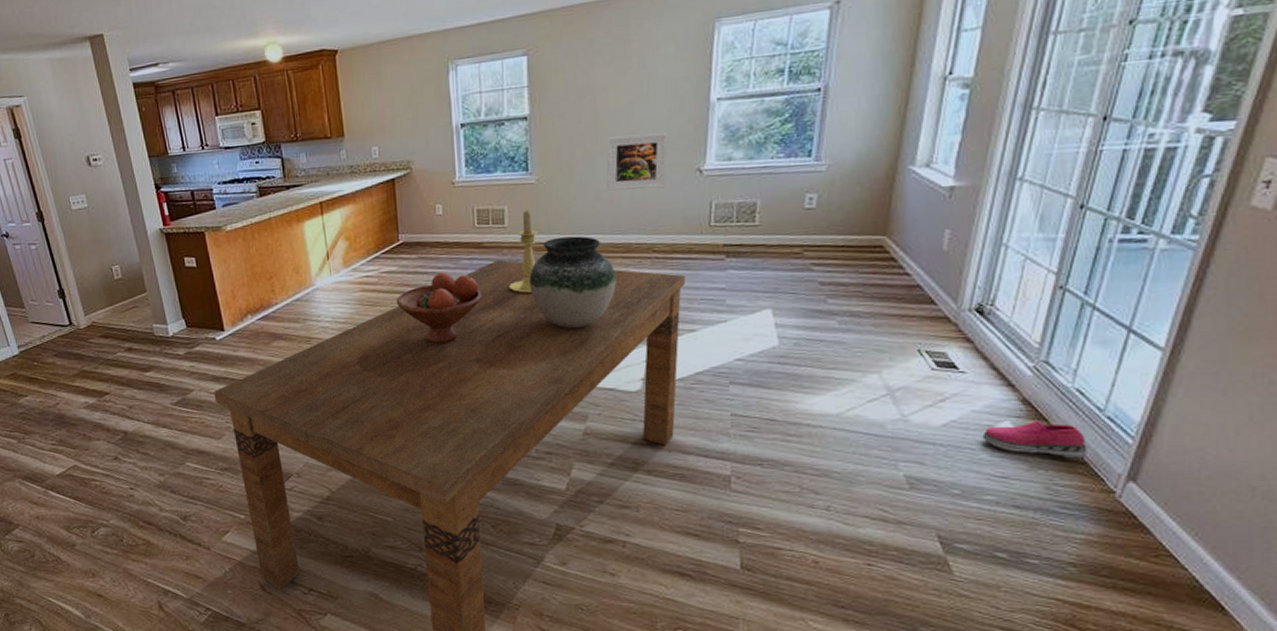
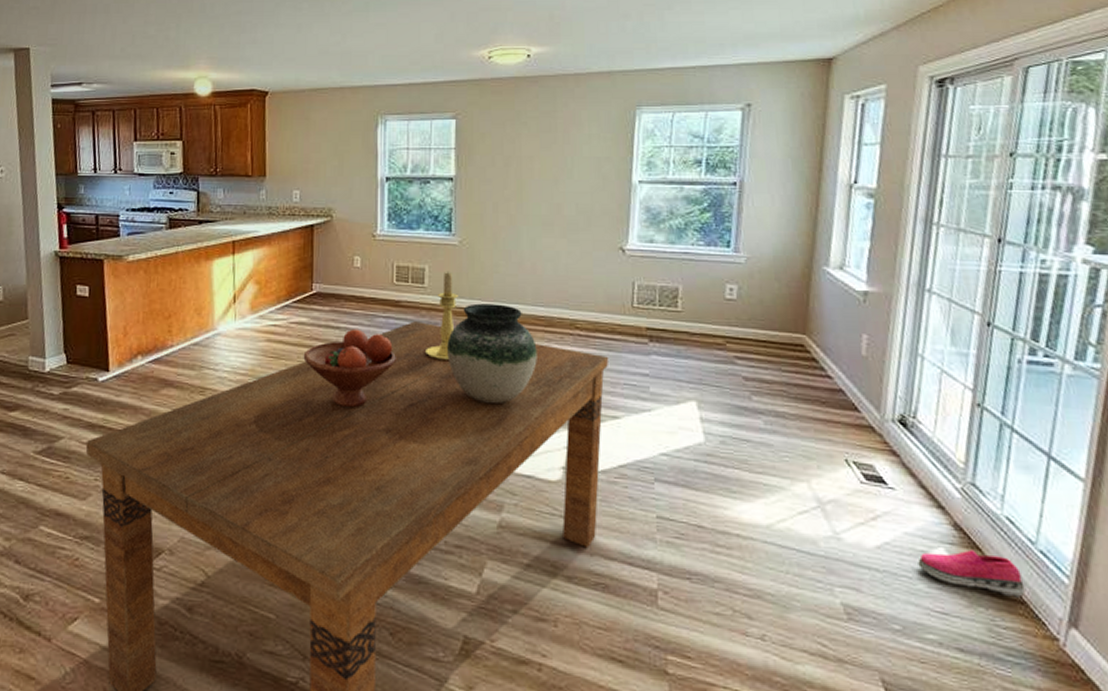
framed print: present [606,132,668,191] -> none [530,207,591,263]

